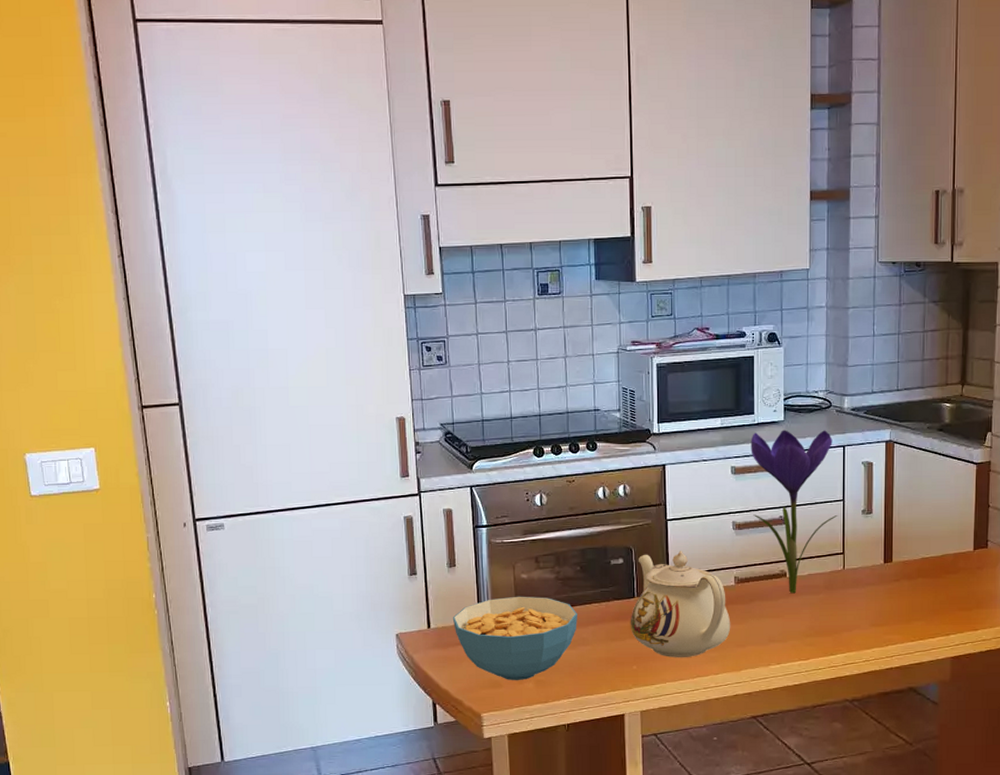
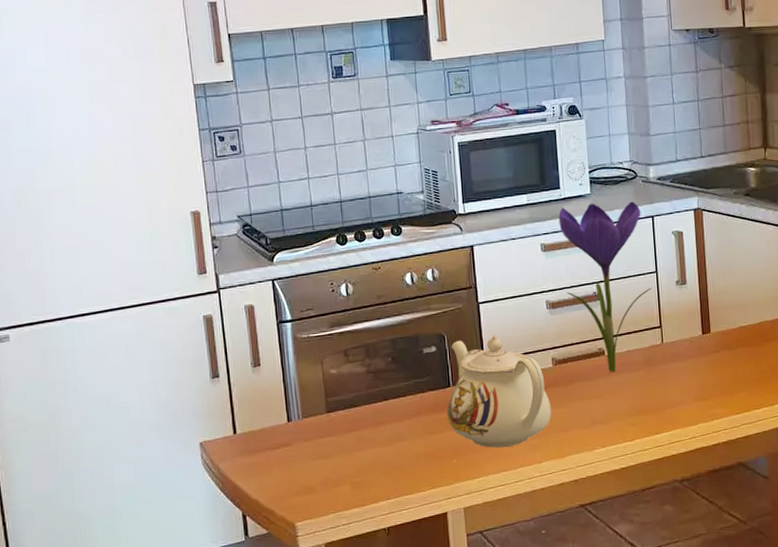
cereal bowl: present [452,596,577,681] -> none [259,392,392,485]

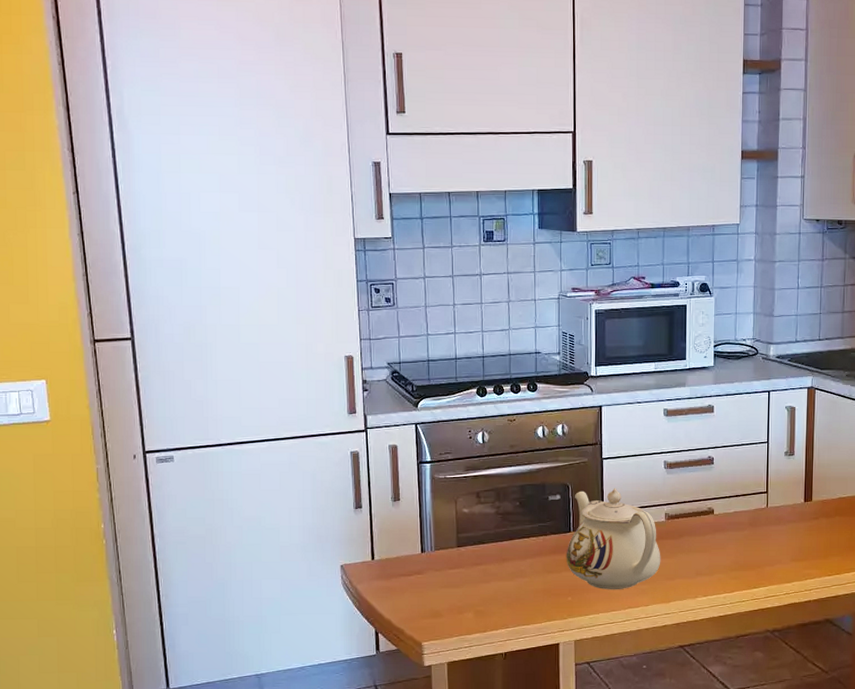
flower: present [558,201,652,373] -> none [682,375,763,530]

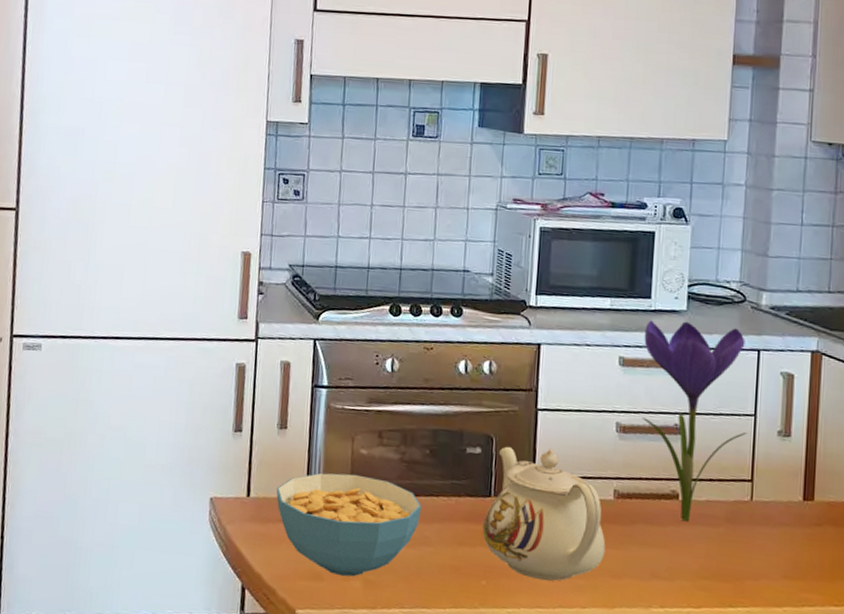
cereal bowl: none [396,529,516,611] -> present [276,473,421,577]
flower: none [682,375,763,530] -> present [642,320,747,522]

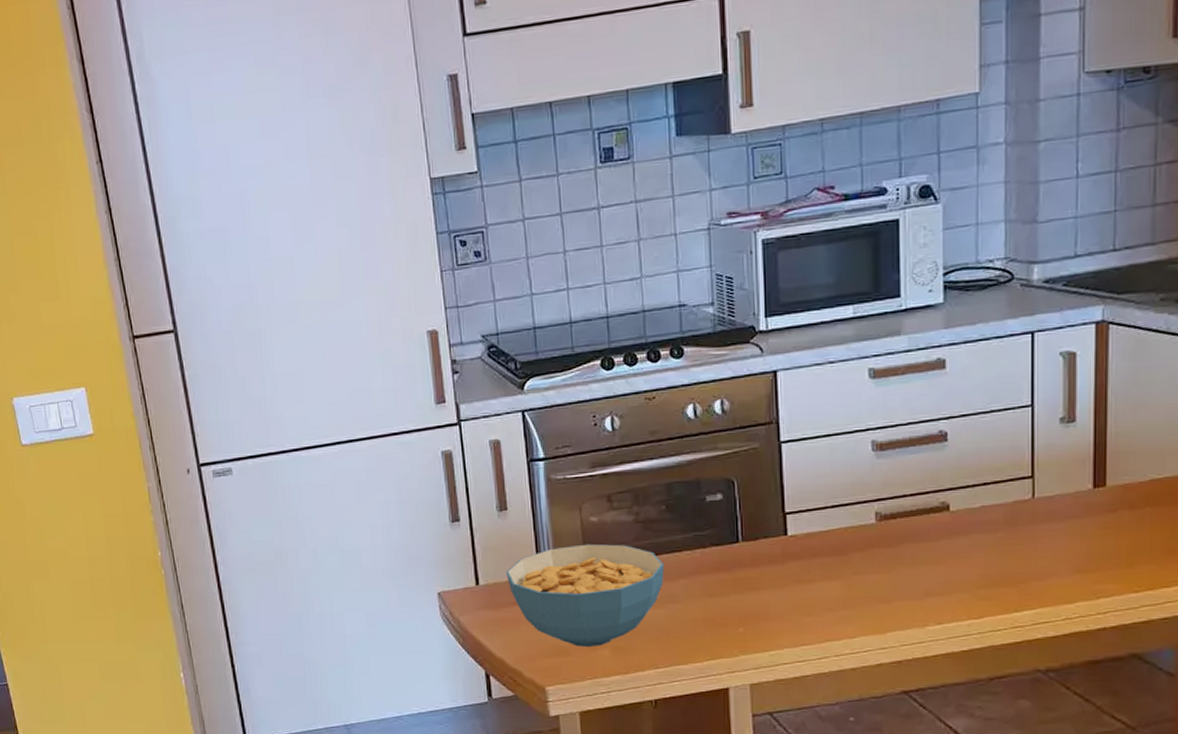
teapot: present [482,446,606,581] -> none [733,481,872,618]
flower: present [642,320,747,522] -> none [896,312,1024,533]

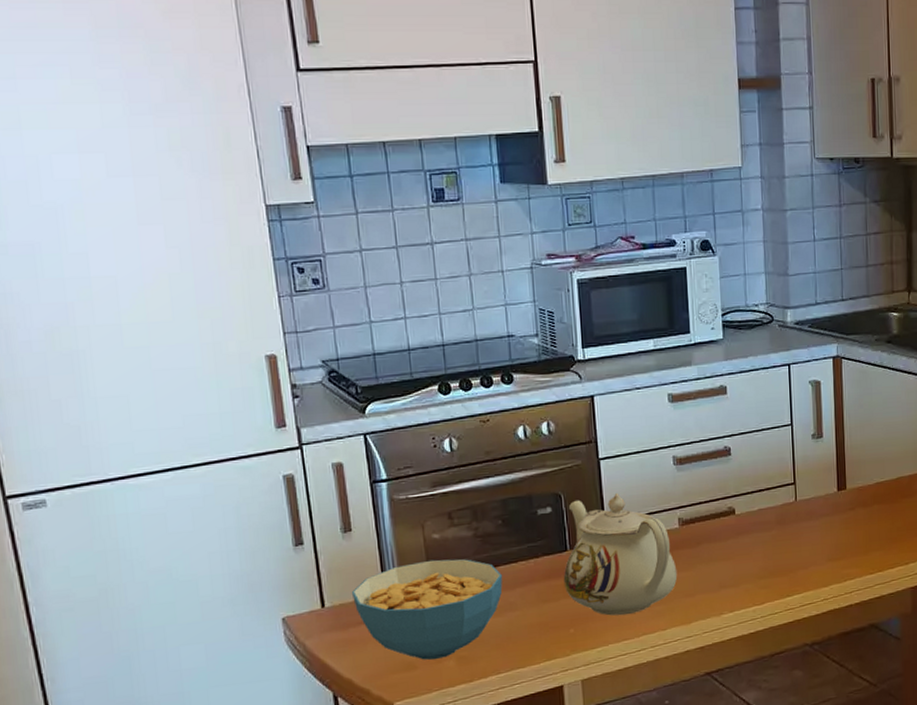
teapot: none [733,481,872,618] -> present [563,493,678,616]

